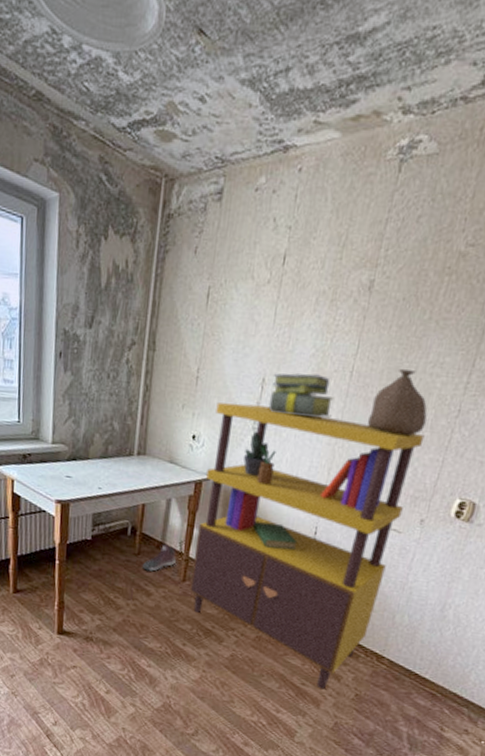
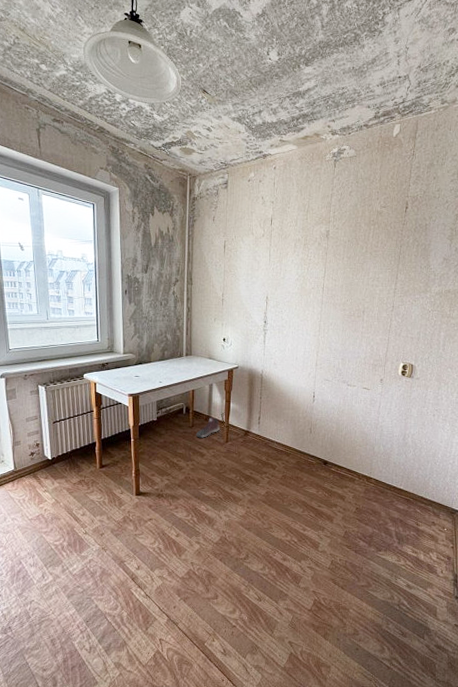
bookcase: present [189,402,425,690] -> none [232,314,375,508]
stack of books: present [268,373,334,418] -> none [272,291,314,319]
bag: present [367,369,427,437] -> none [337,284,374,326]

